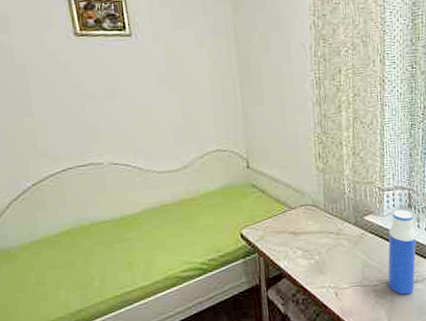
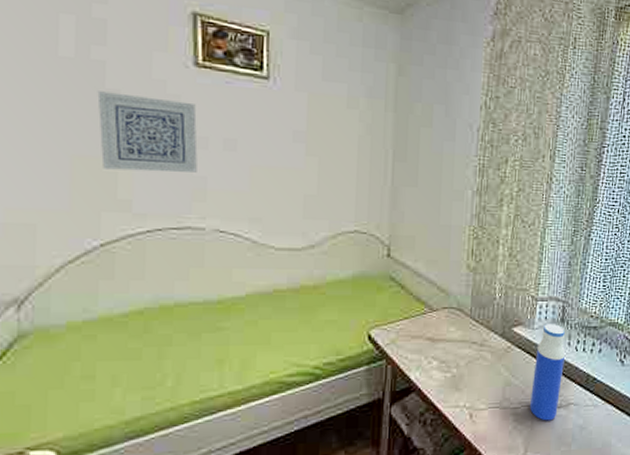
wall art: none [11,66,90,128] -> present [97,91,198,172]

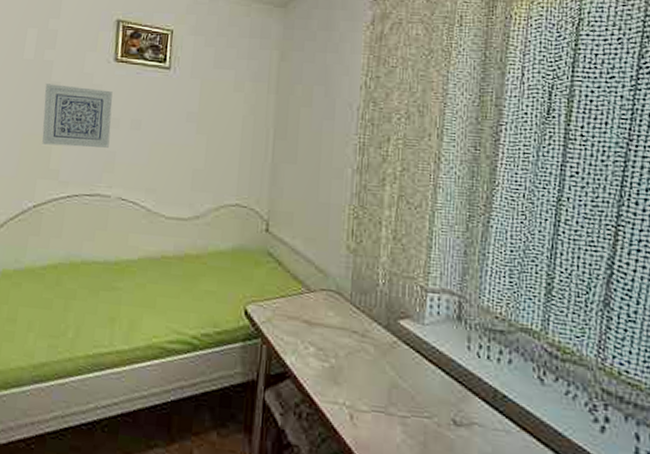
water bottle: present [529,324,565,421] -> none [421,320,464,441]

